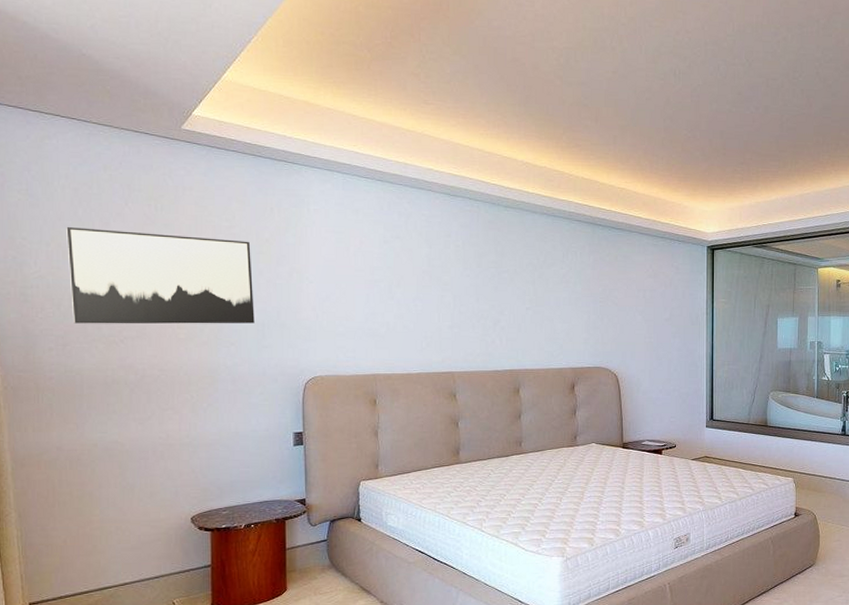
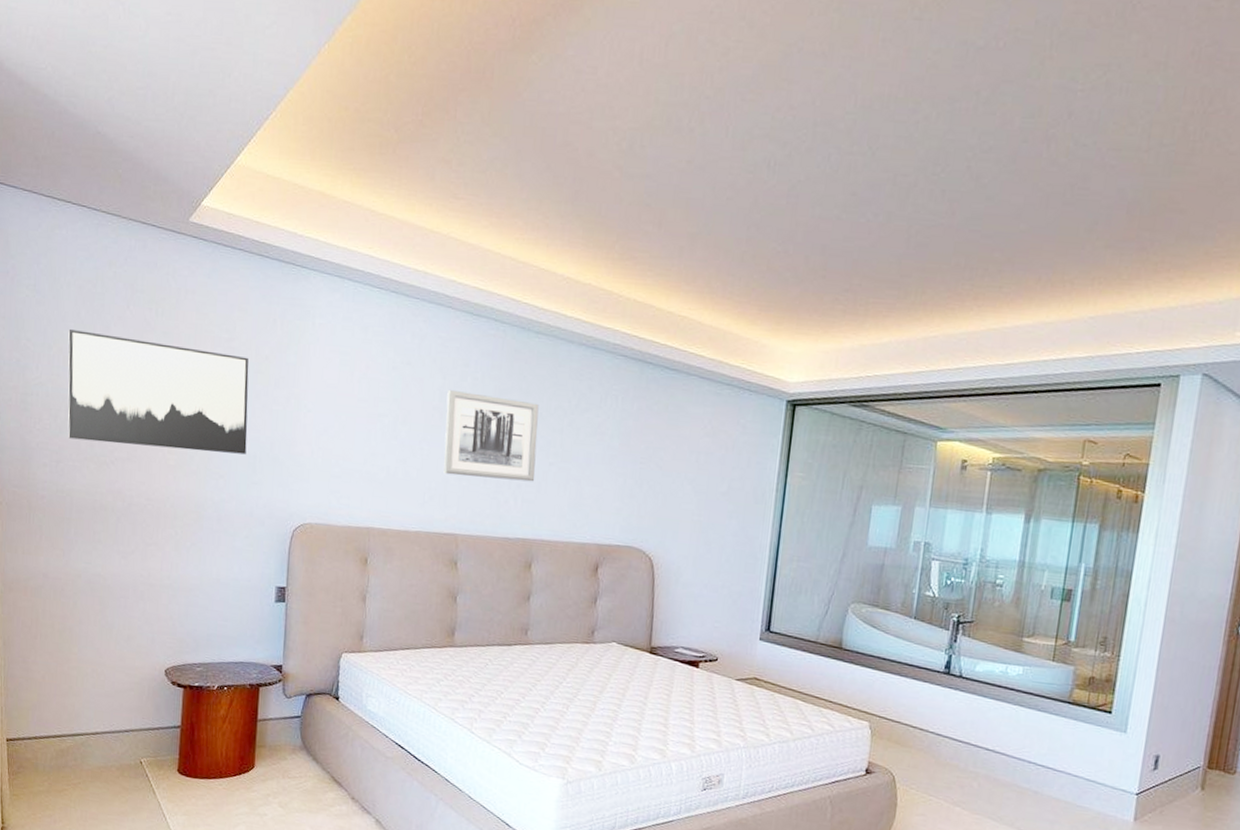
wall art: none [434,256,515,325] -> present [443,389,539,482]

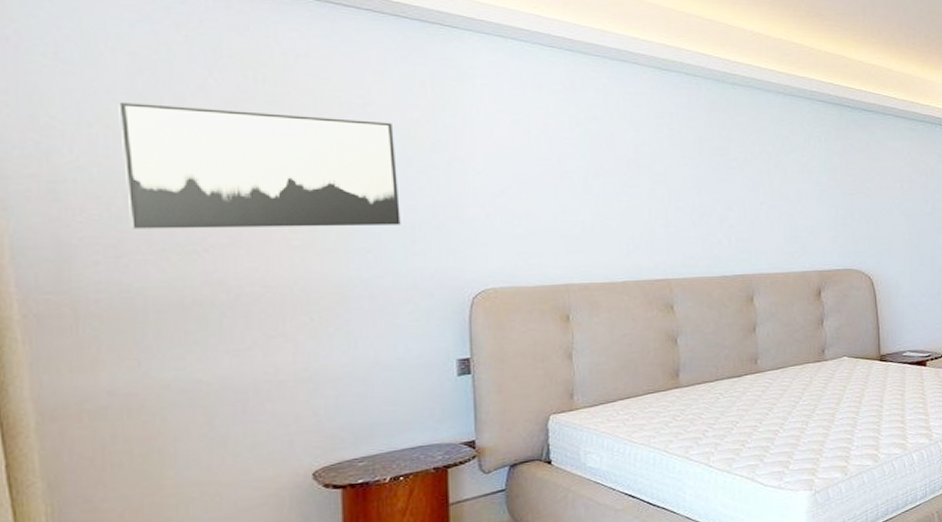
wall art: present [443,389,539,482] -> none [642,141,747,223]

